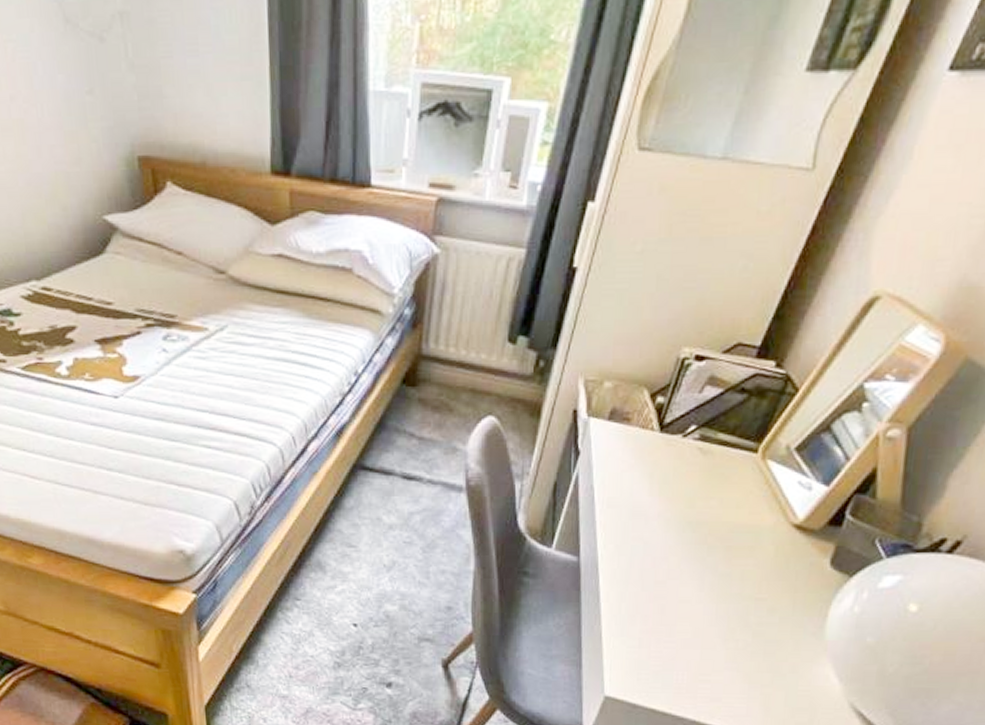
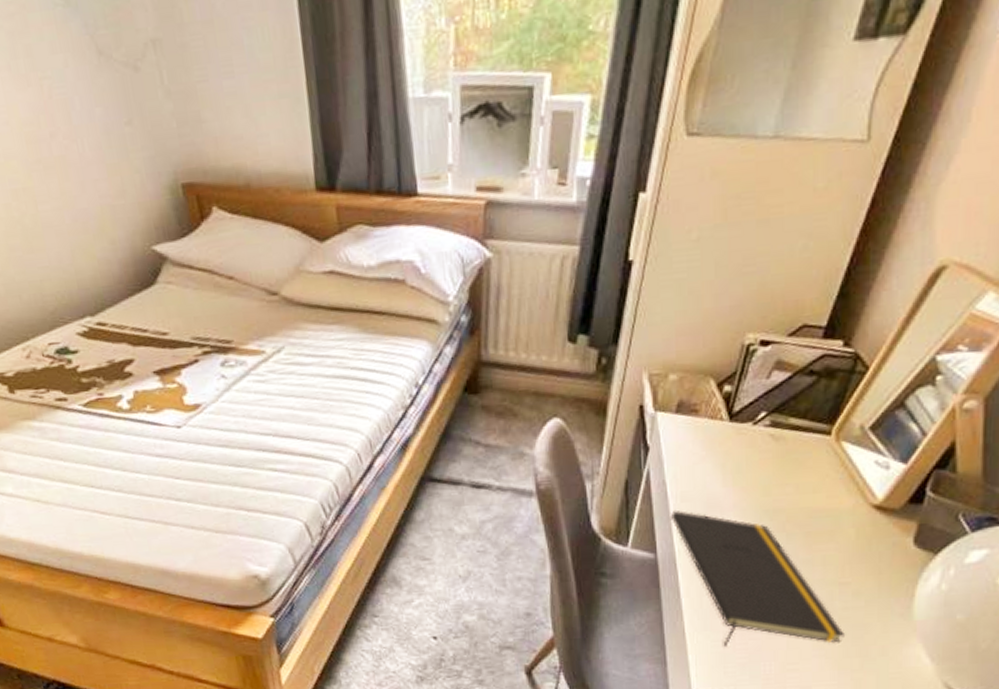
notepad: none [597,516,757,658] -> present [671,511,844,646]

